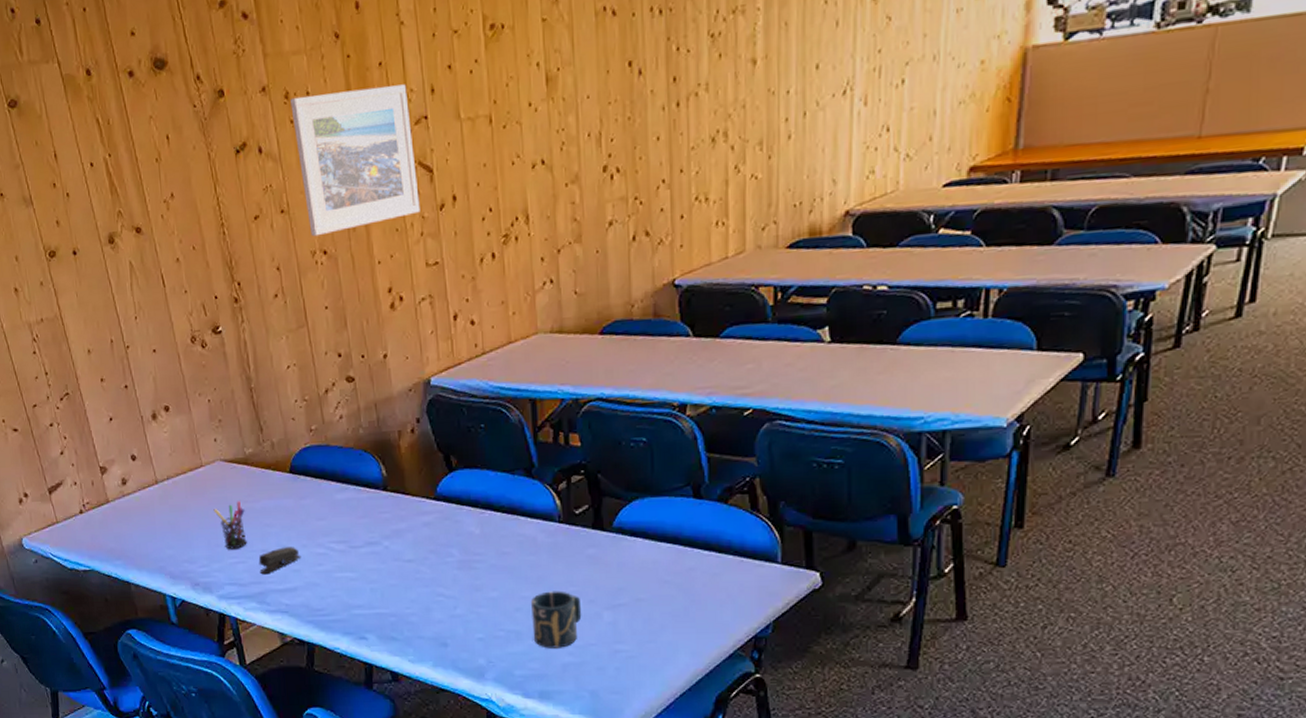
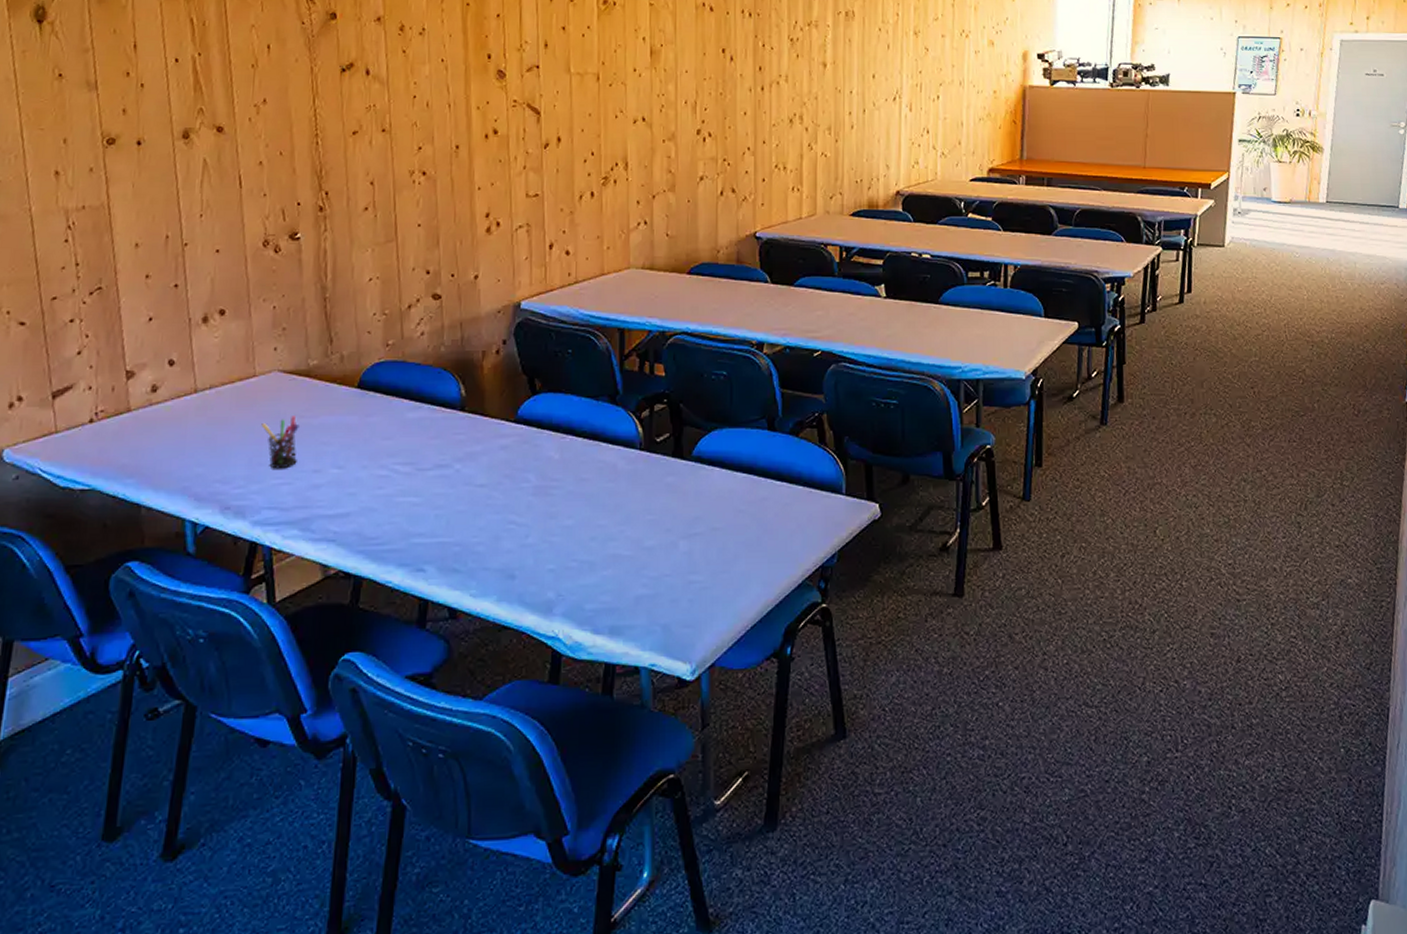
stapler: present [258,547,301,575] -> none [307,468,360,498]
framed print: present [290,84,420,237] -> none [405,31,525,158]
cup: present [531,591,582,648] -> none [607,519,658,580]

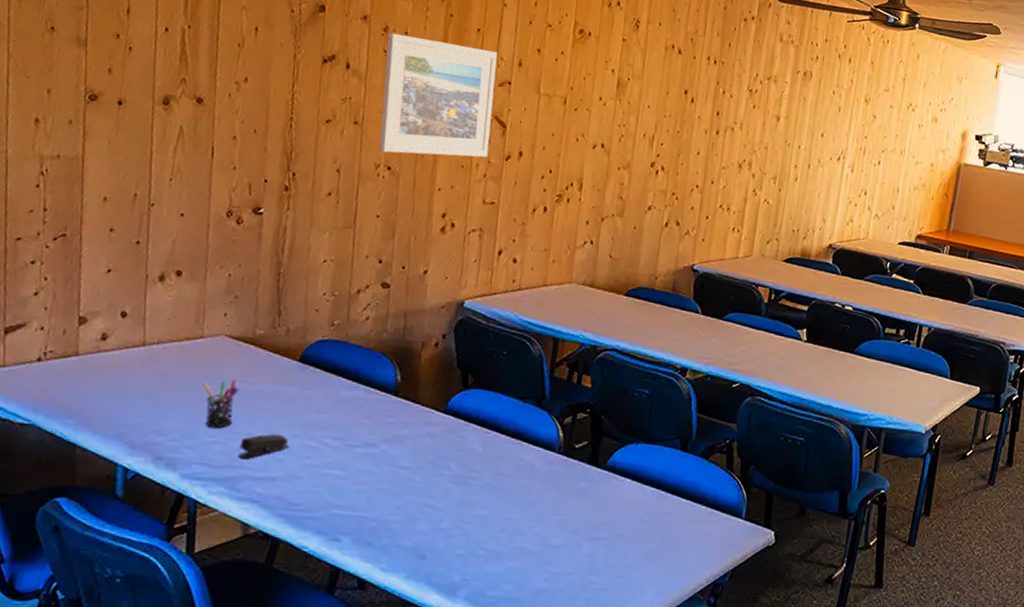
stapler: none [307,468,360,498] -> present [237,434,290,460]
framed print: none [405,31,525,158] -> present [379,32,498,158]

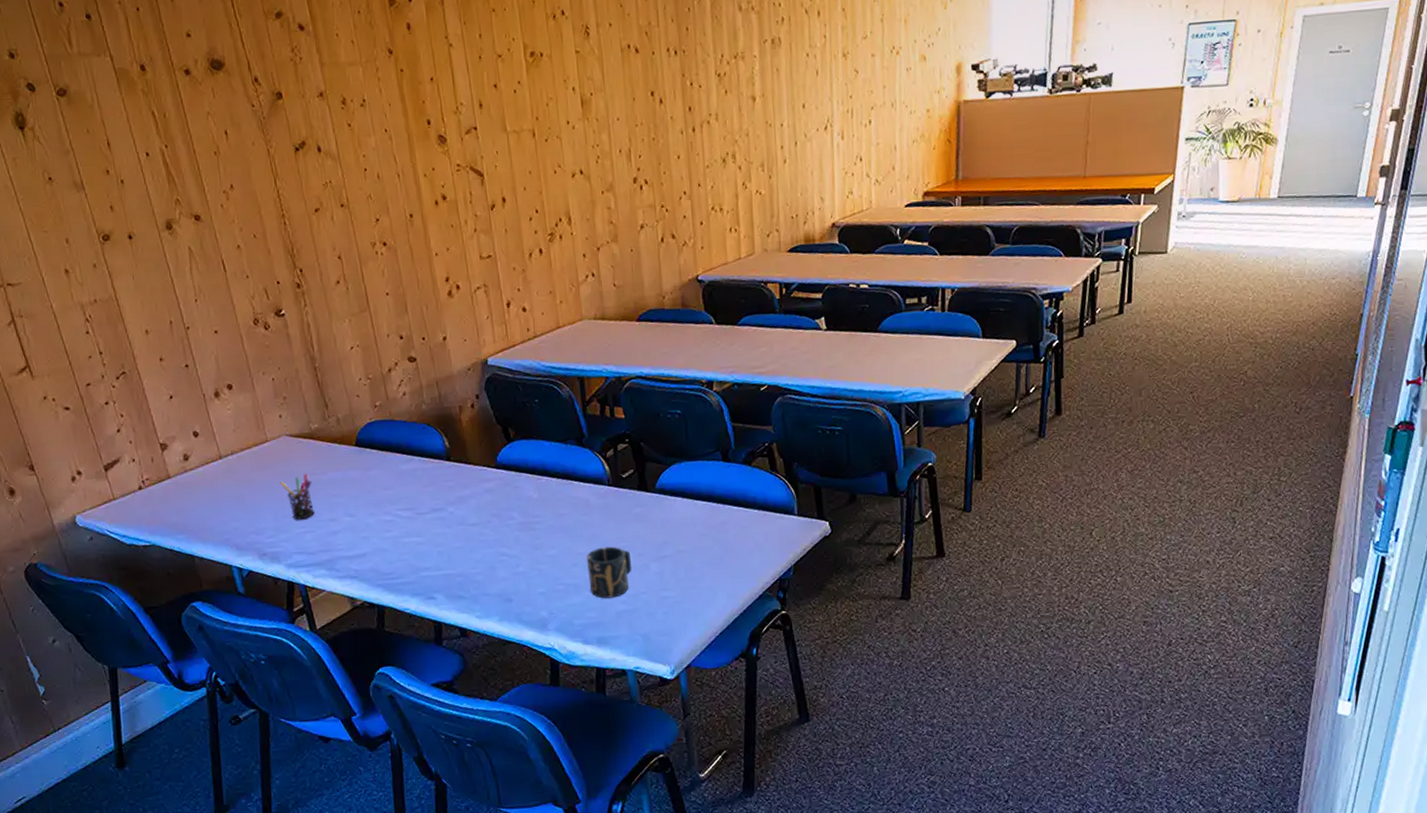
stapler: present [237,434,290,460] -> none [326,515,369,543]
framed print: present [379,32,498,158] -> none [347,98,473,230]
cup: none [513,516,565,574] -> present [587,546,632,599]

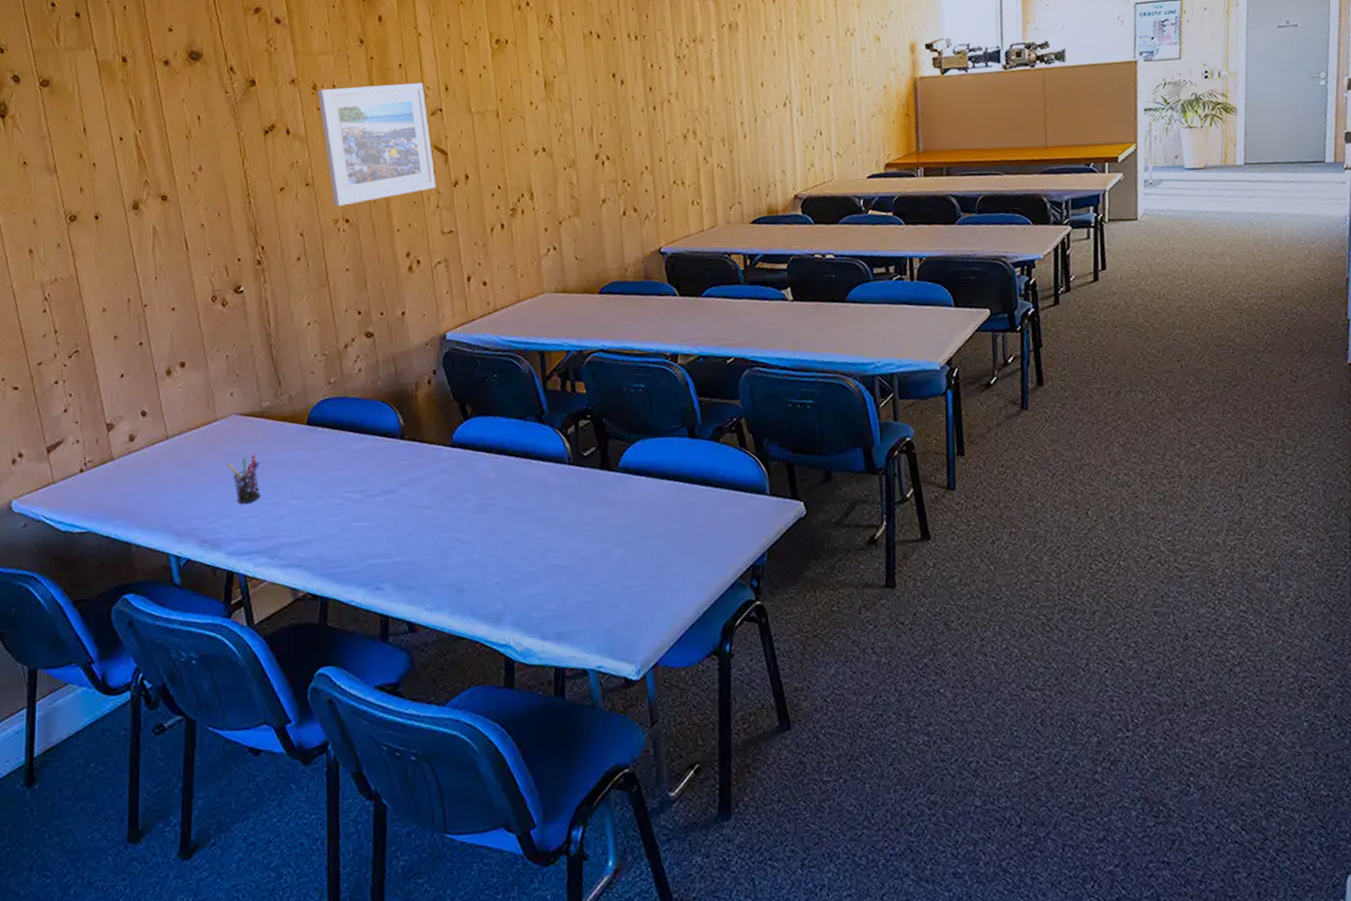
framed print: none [347,98,473,230] -> present [318,83,436,207]
cup: present [587,546,632,599] -> none [546,530,594,588]

